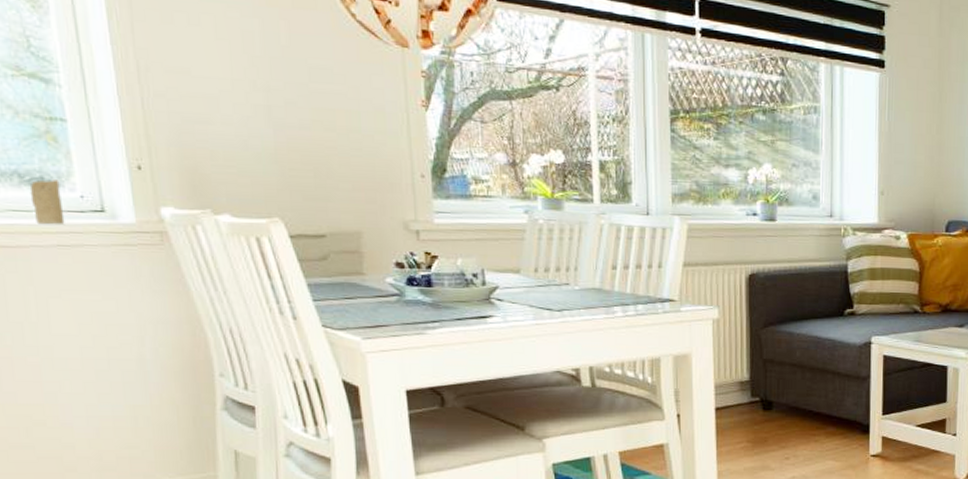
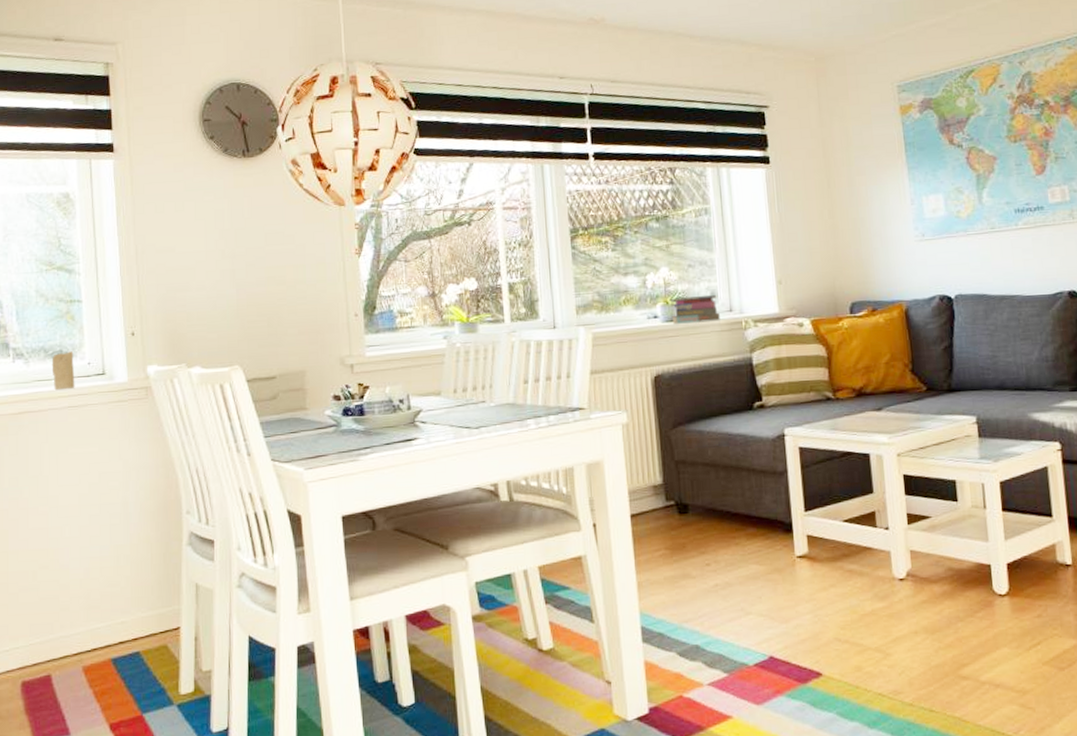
books: none [770,197,820,226] -> present [669,294,720,324]

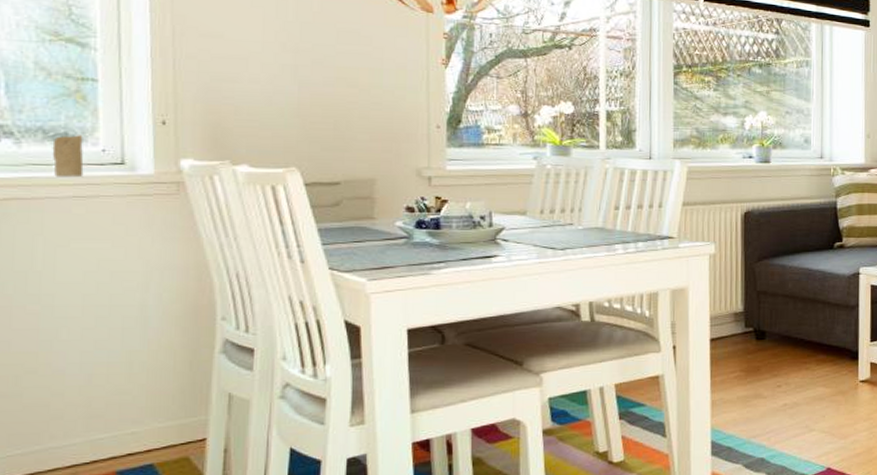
books: present [669,294,720,324] -> none [765,141,811,166]

